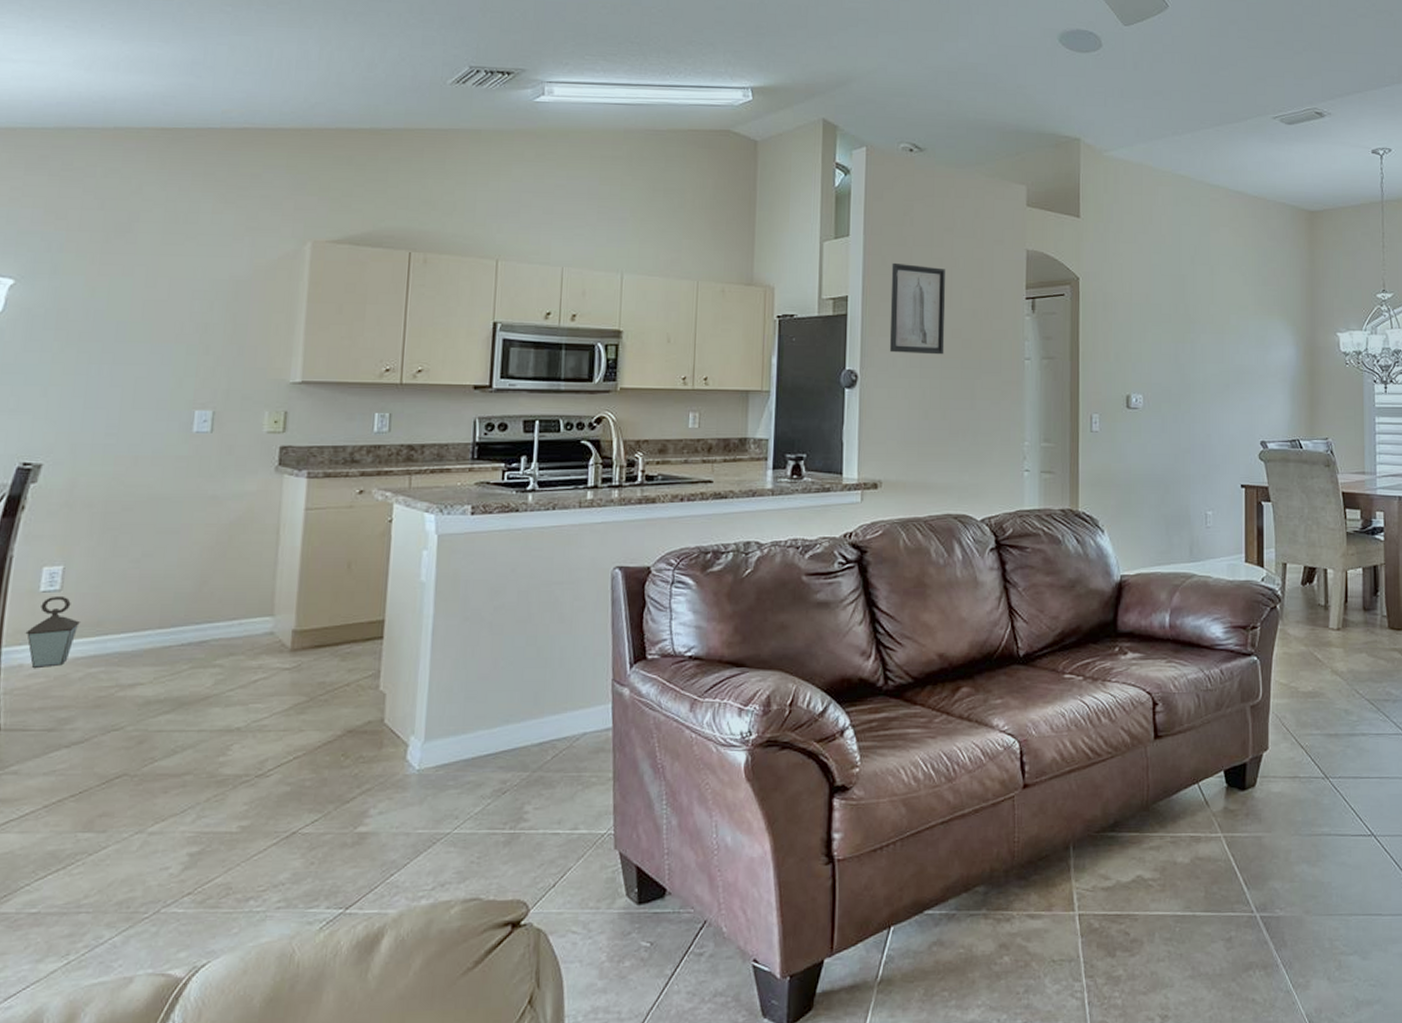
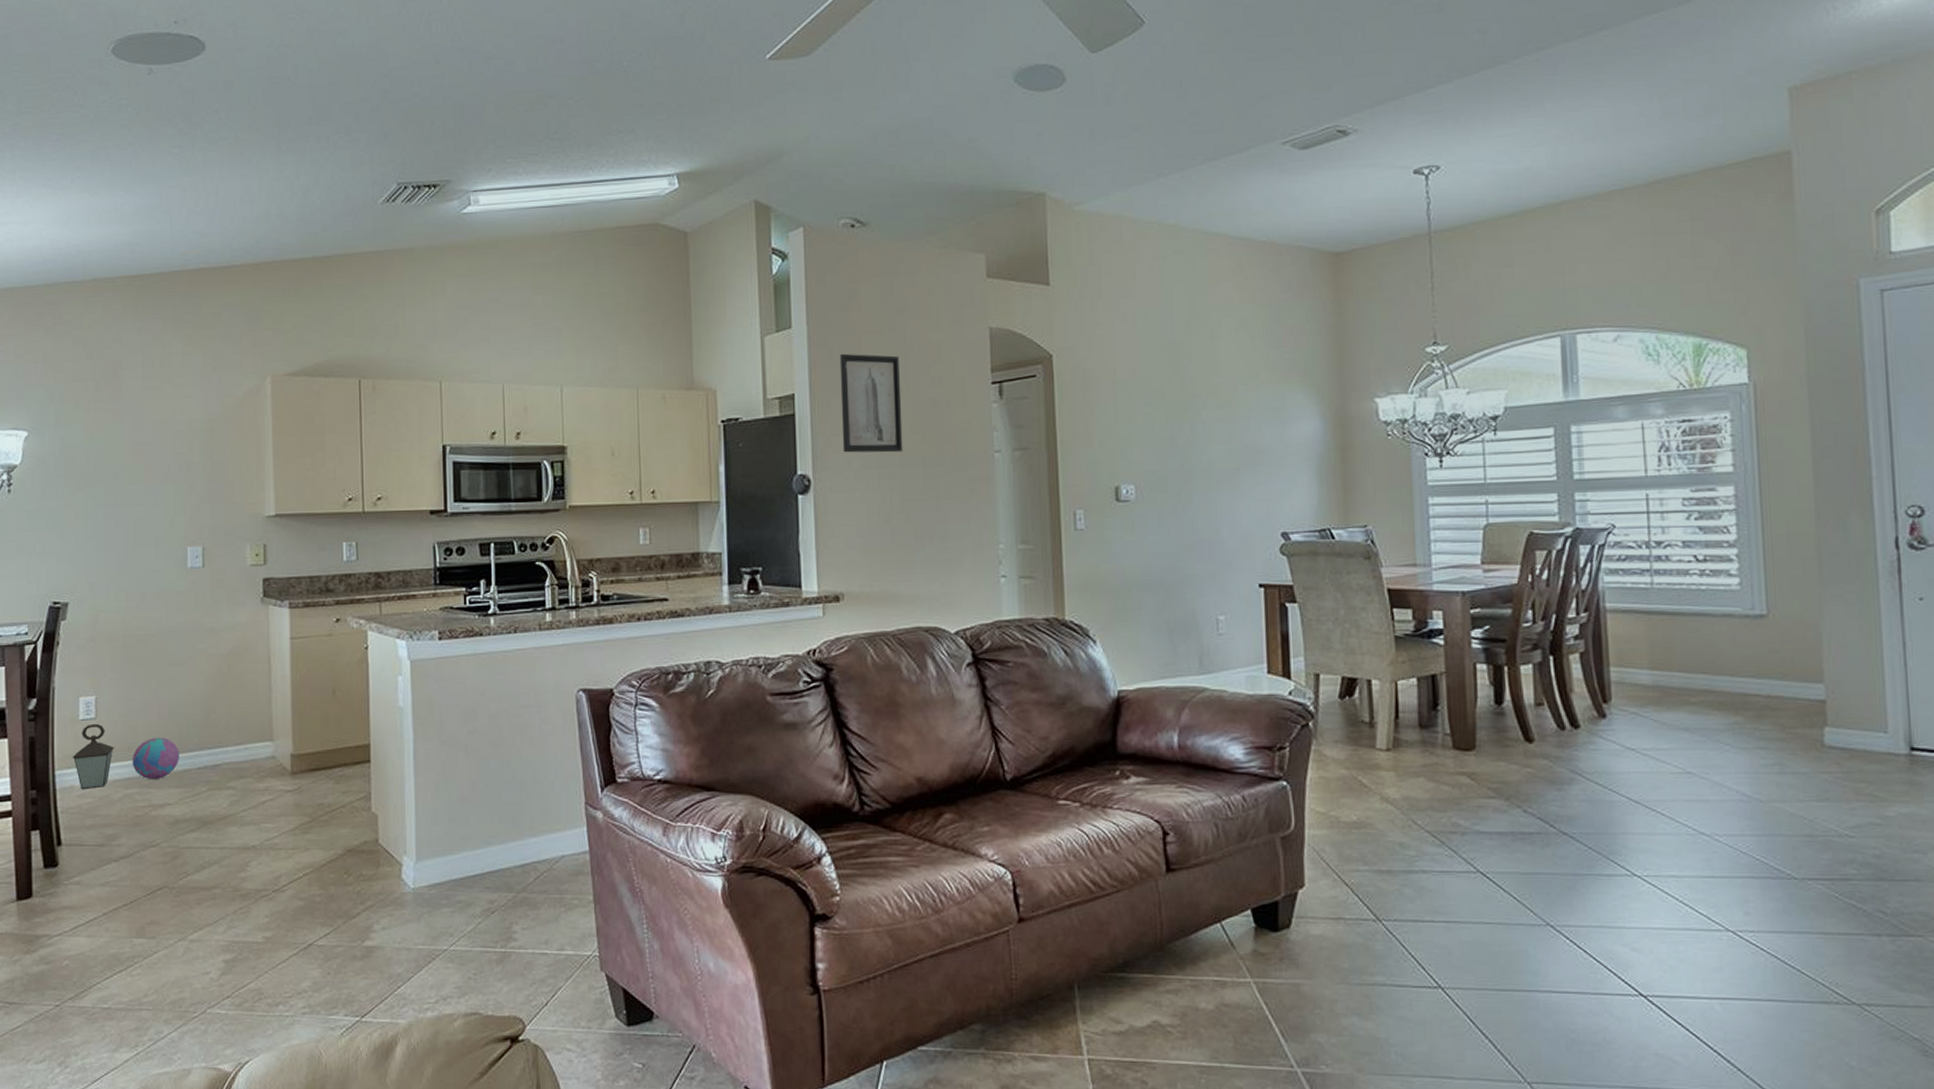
decorative ball: none [100,611,160,658] -> present [132,737,179,780]

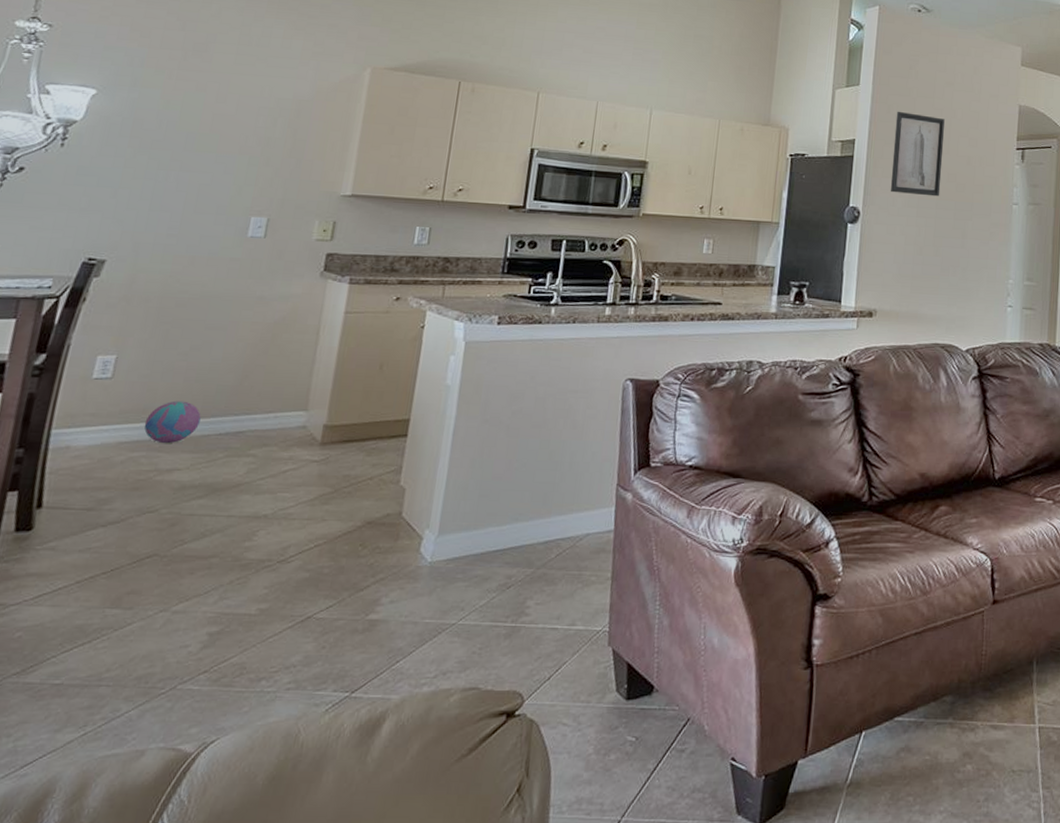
lantern: present [72,723,115,789] -> none [75,383,128,450]

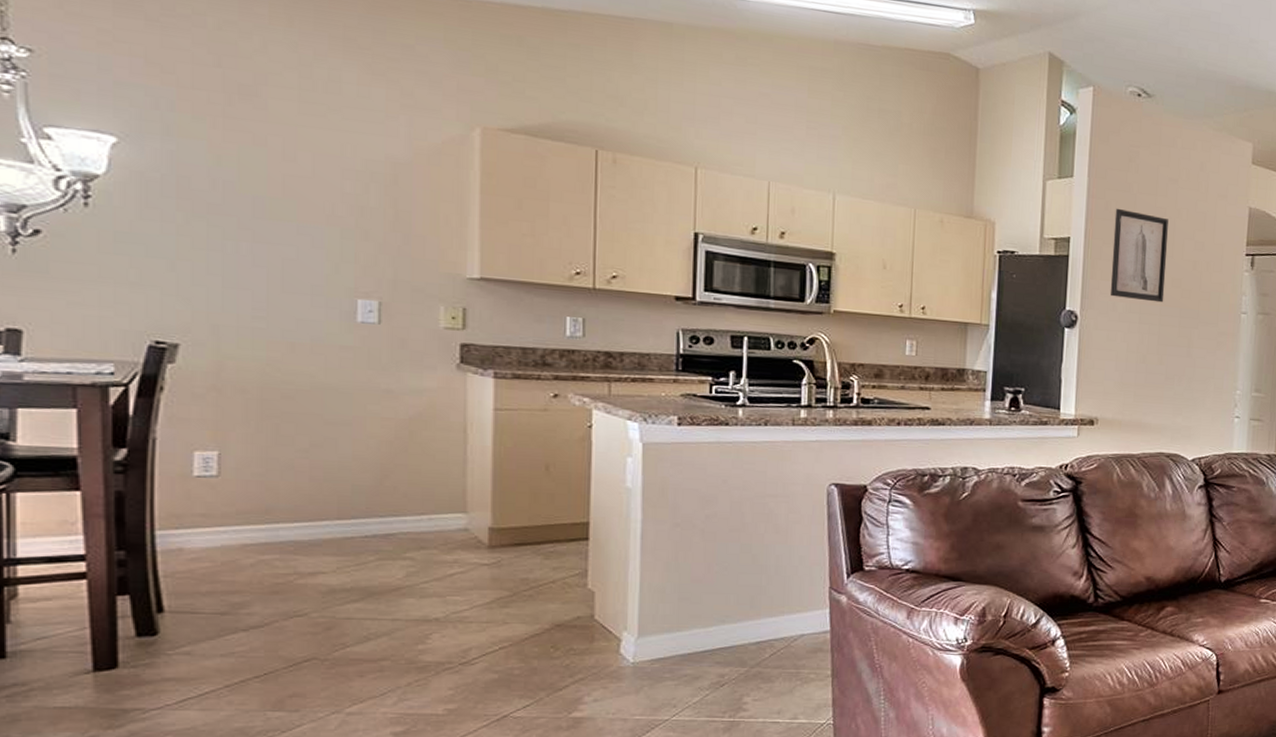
decorative ball: present [144,400,201,444] -> none [270,501,339,547]

